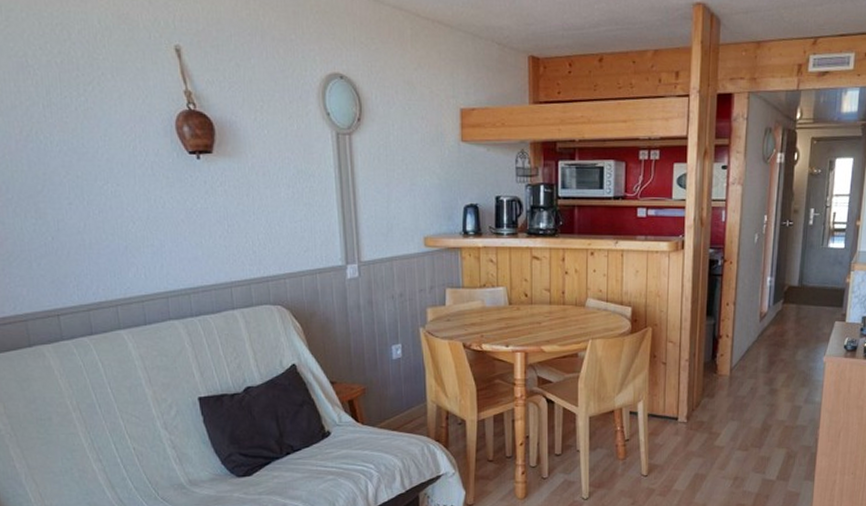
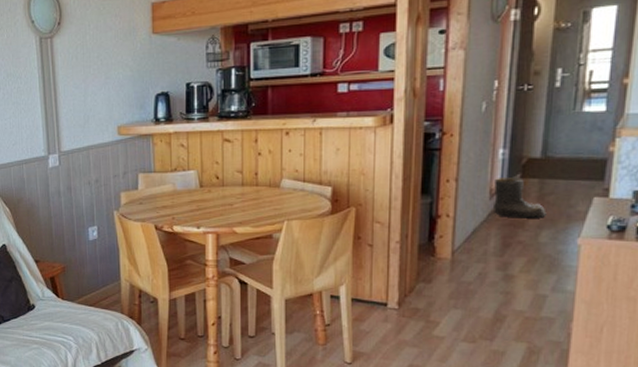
boots: none [763,303,802,339] -> present [493,177,547,218]

